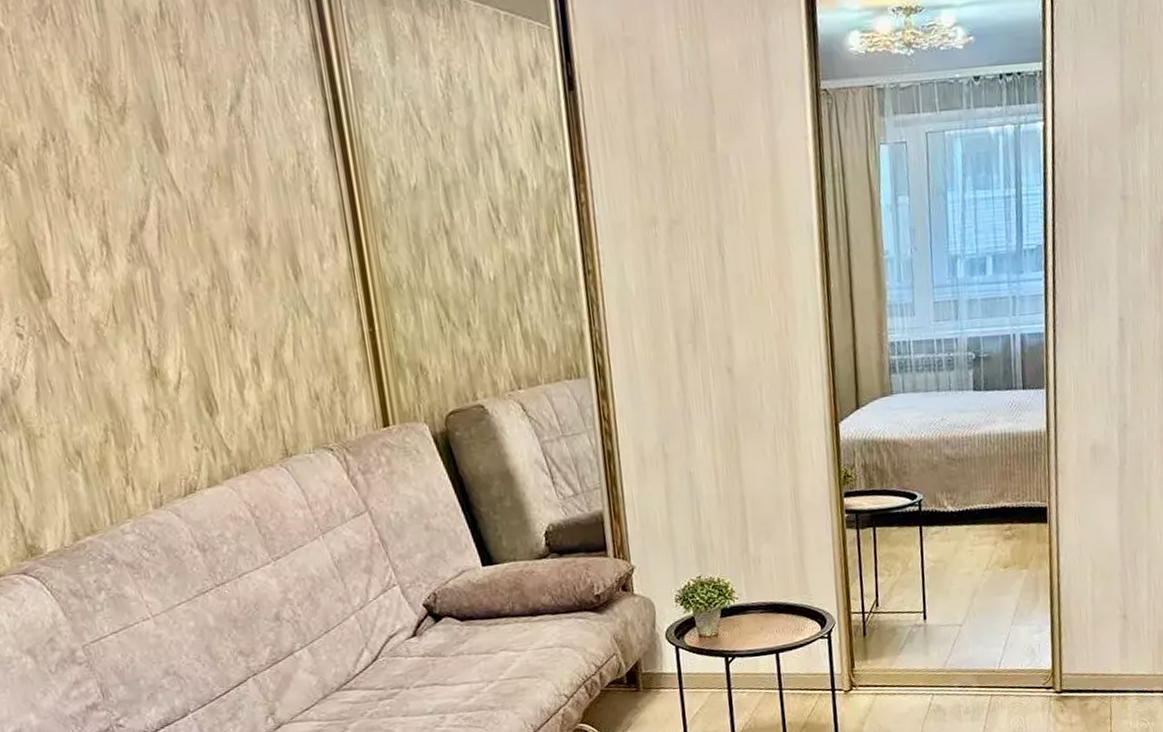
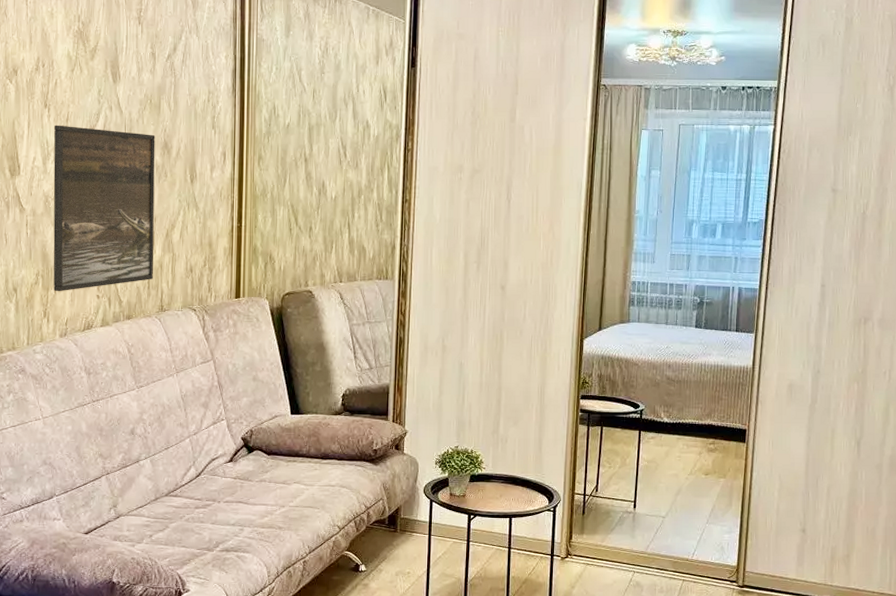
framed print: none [86,220,268,450] -> present [53,125,155,292]

